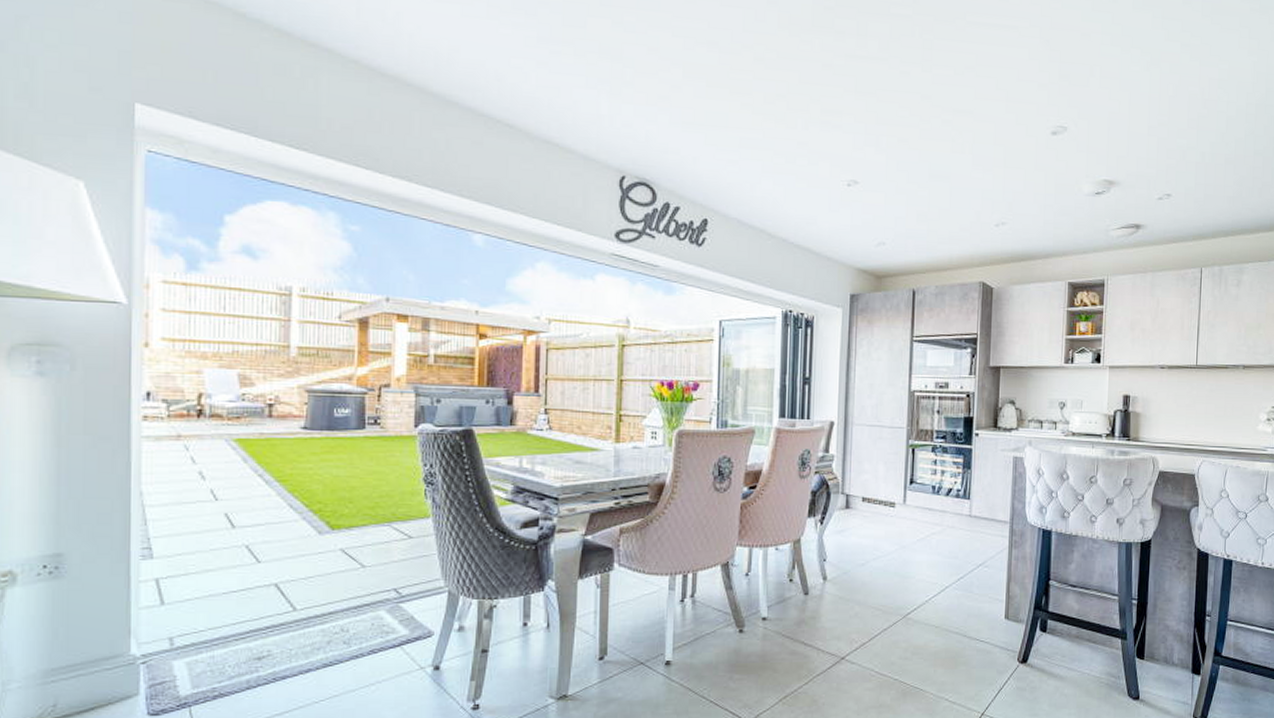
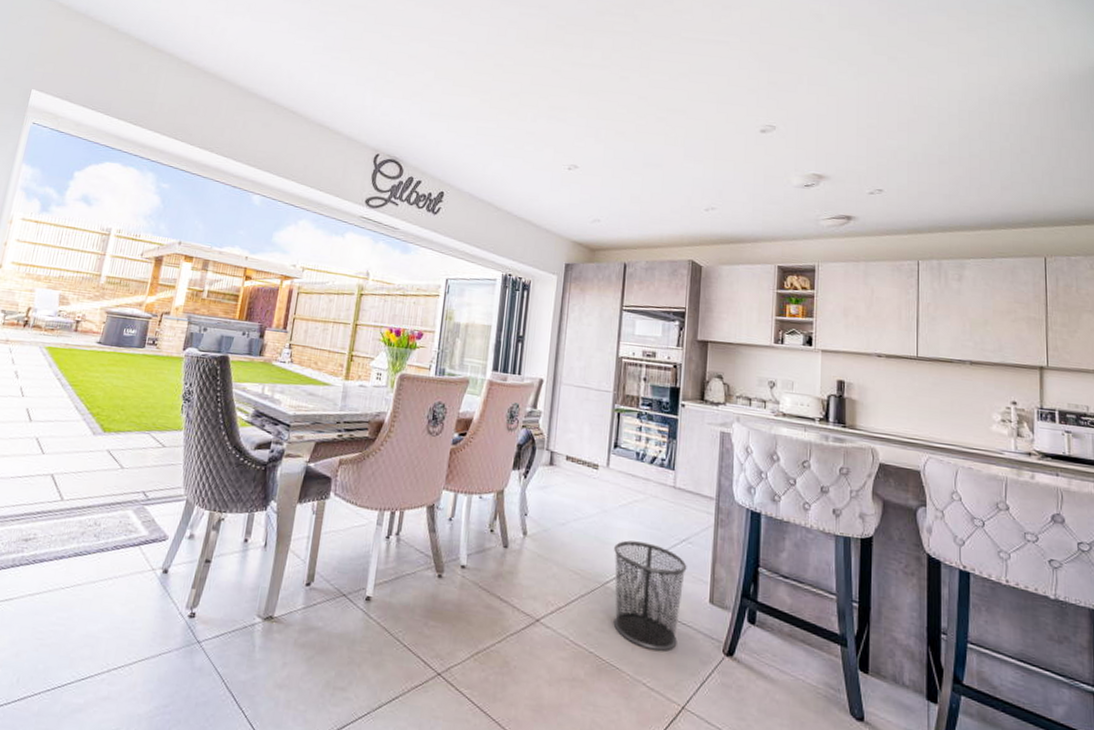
waste bin: none [914,572,984,668] -> present [613,540,687,651]

